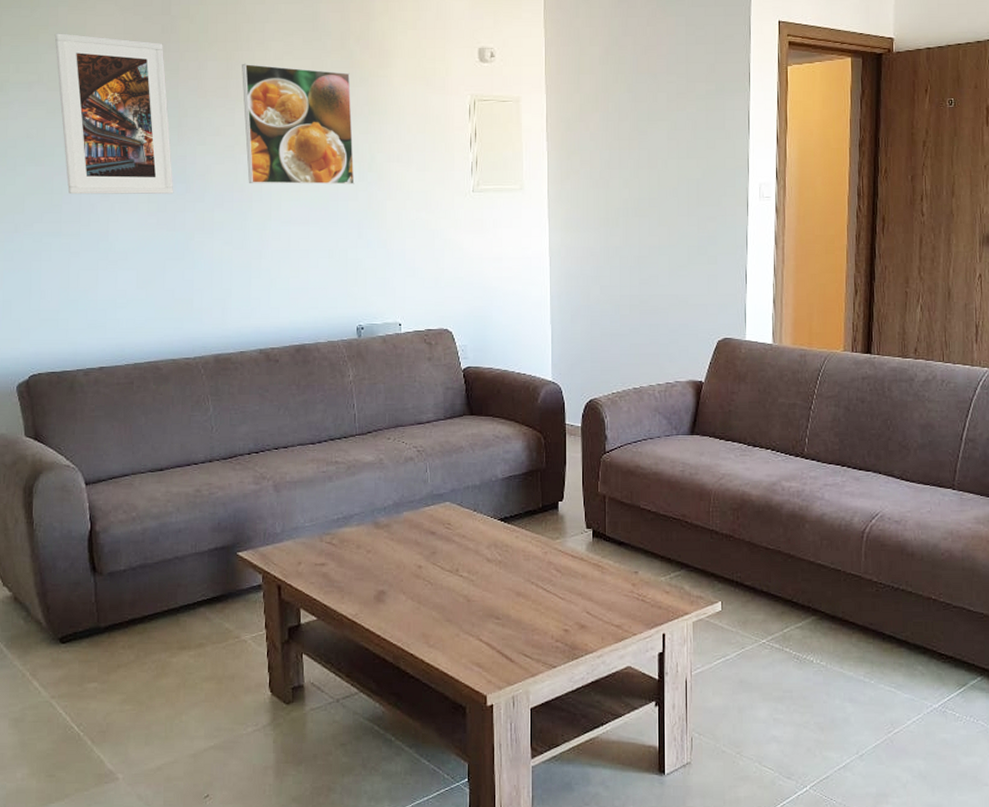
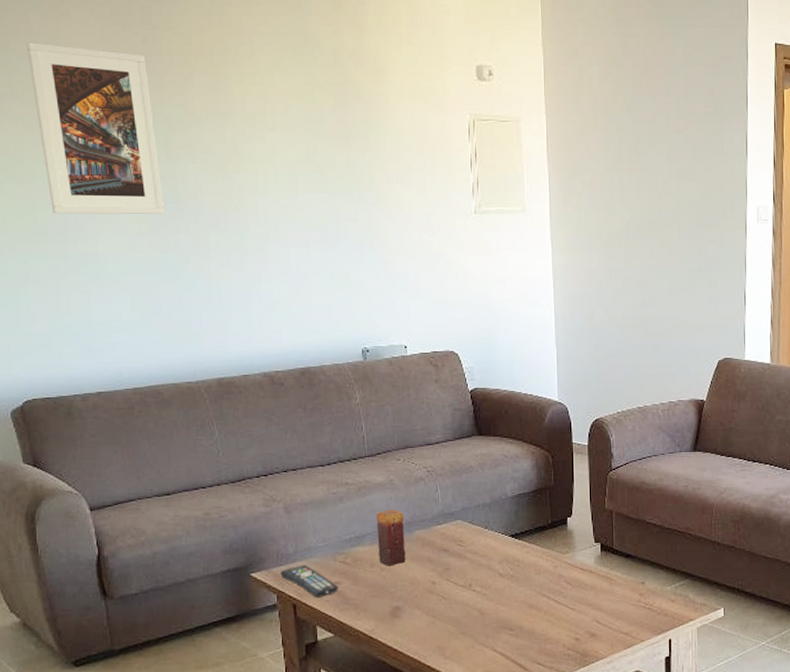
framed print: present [242,63,355,185] -> none [230,78,354,205]
remote control: none [267,545,325,578] -> present [281,565,339,597]
candle: none [364,489,393,548] -> present [376,509,406,566]

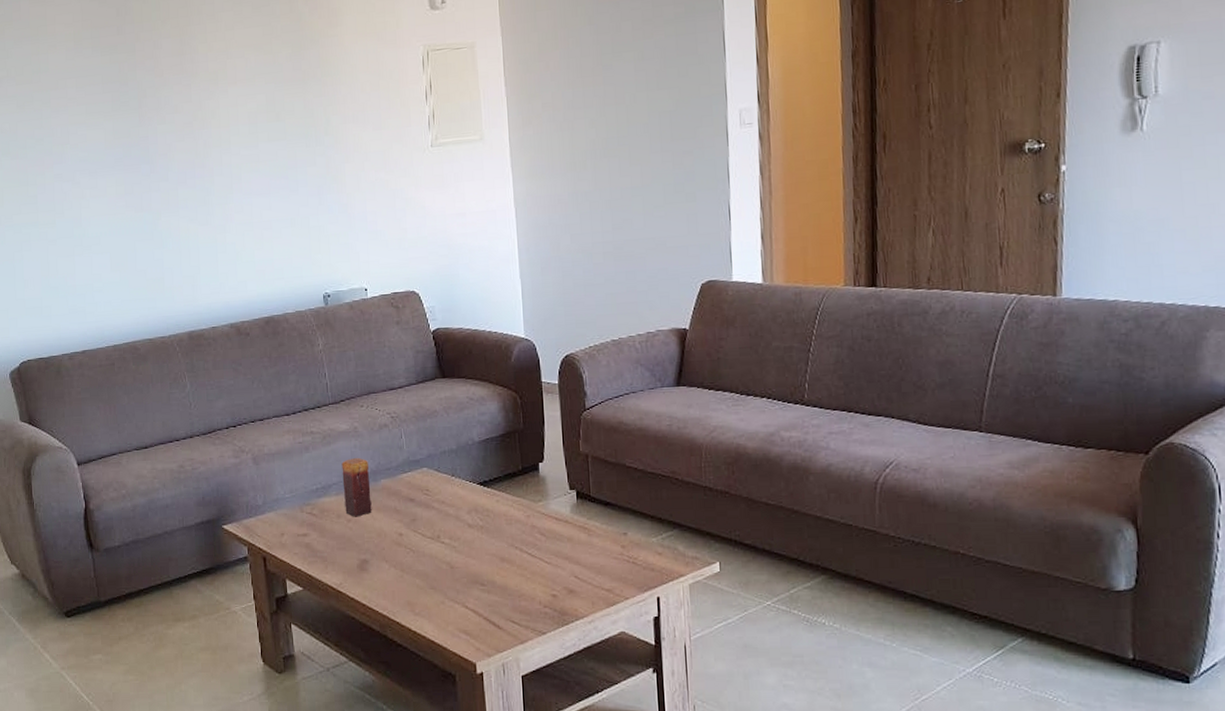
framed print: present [26,42,166,215] -> none [18,26,139,185]
remote control: present [281,565,339,597] -> none [251,516,307,549]

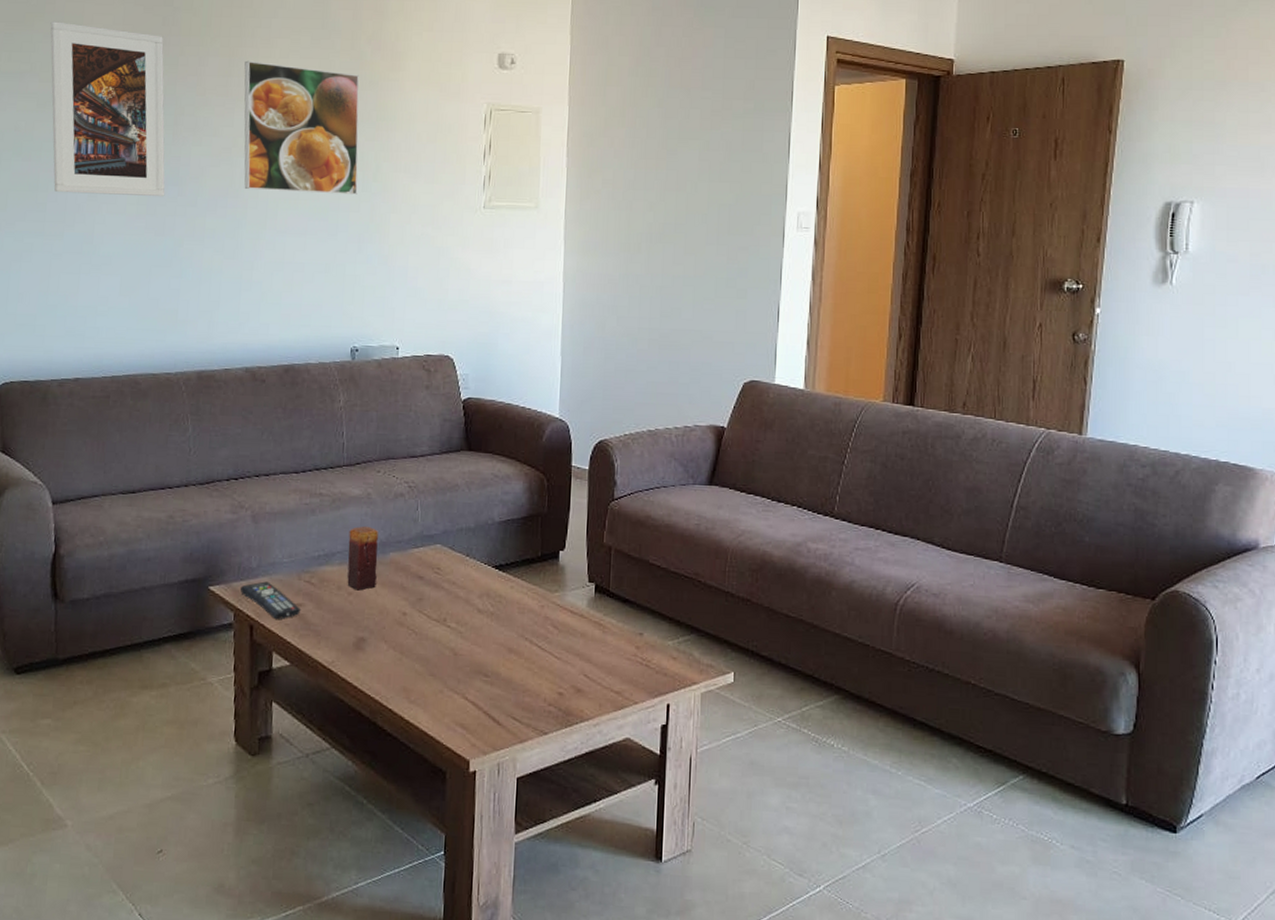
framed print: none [18,26,139,185] -> present [50,21,165,197]
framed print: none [195,35,312,159] -> present [244,60,360,195]
remote control: none [251,516,307,549] -> present [241,581,301,619]

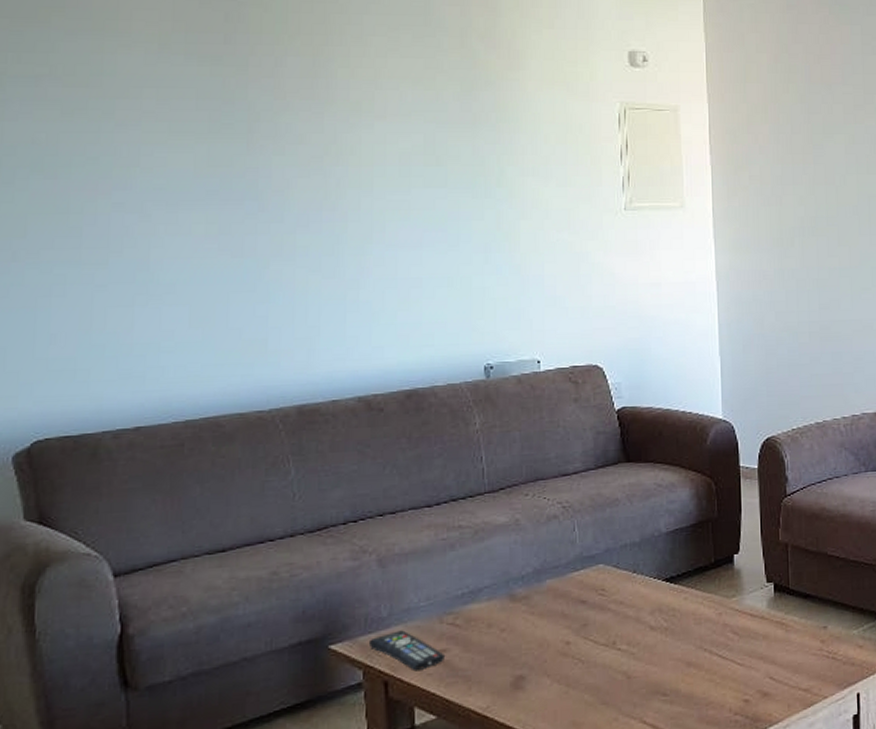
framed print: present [50,21,165,197] -> none [73,17,242,214]
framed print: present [244,60,360,195] -> none [333,60,480,202]
candle: present [347,526,378,591] -> none [497,554,533,626]

